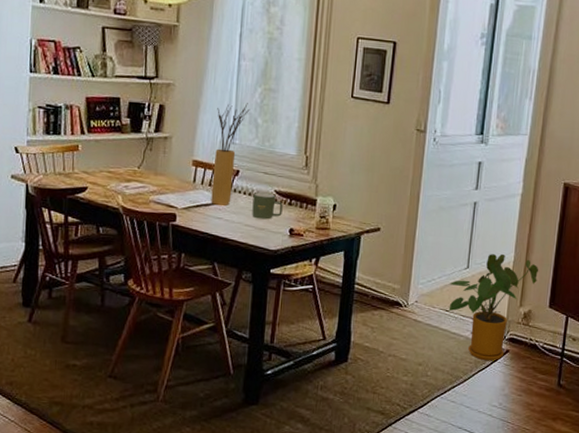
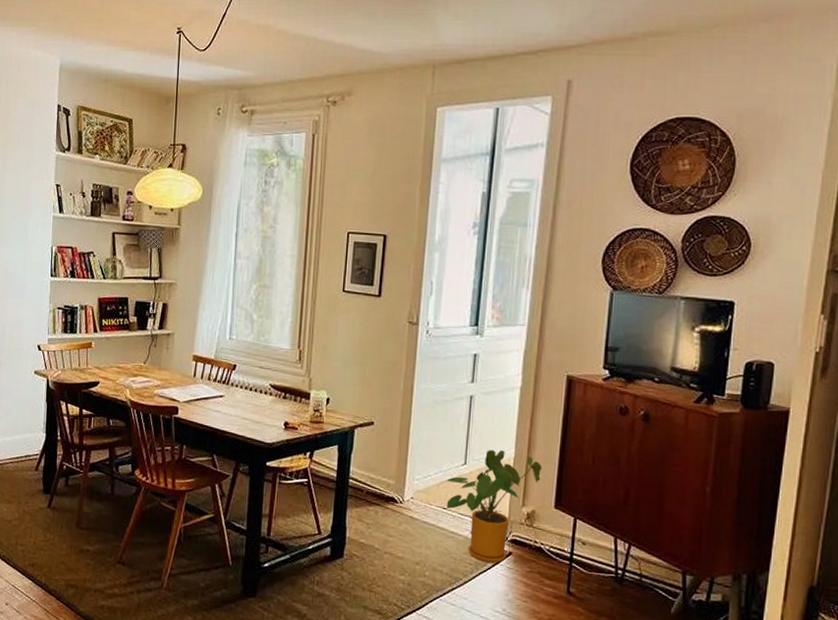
vase: present [211,103,250,206] -> none [210,299,246,400]
mug: present [252,193,283,221] -> none [248,386,278,414]

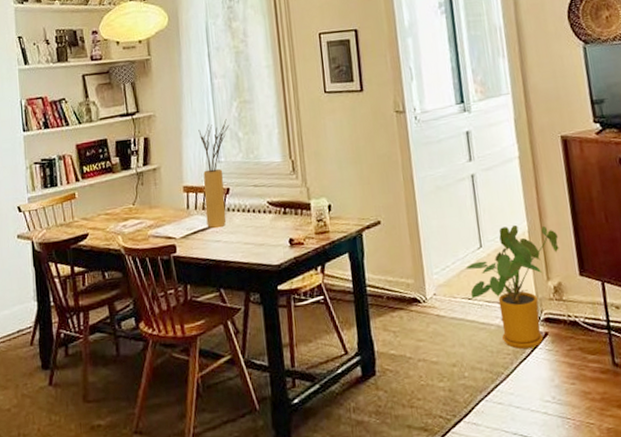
vase: none [210,299,246,400] -> present [198,119,230,229]

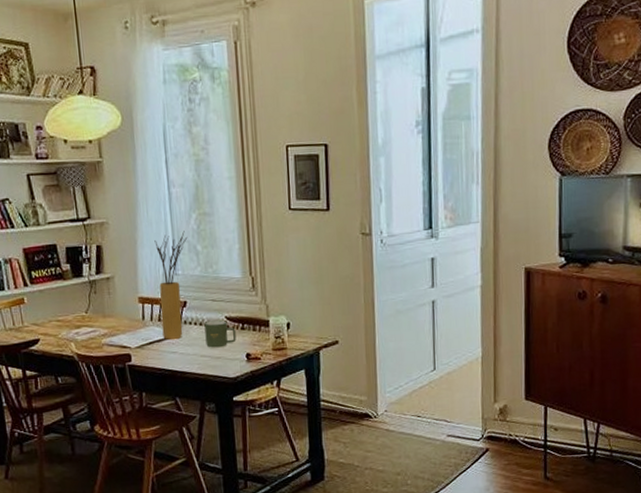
mug: none [247,206,279,236] -> present [204,320,236,349]
house plant: present [464,224,559,350] -> none [416,350,510,463]

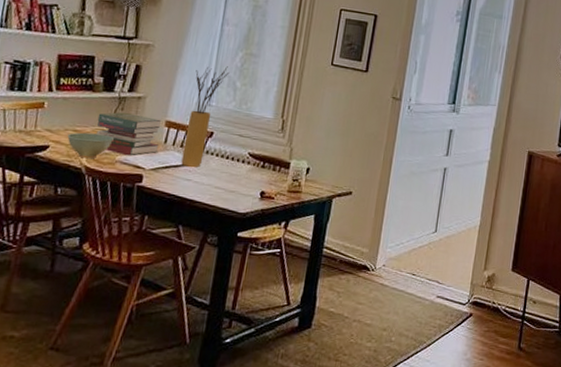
bowl: none [53,320,95,346] -> present [67,132,114,159]
books: none [74,295,139,338] -> present [96,112,161,156]
mug: present [204,320,236,349] -> none [223,155,256,183]

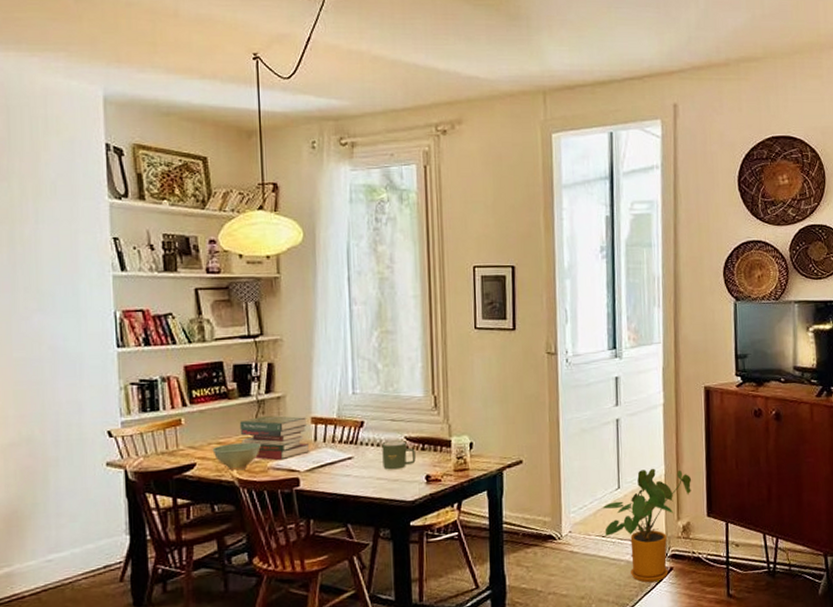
vase: present [181,66,230,168] -> none [332,349,368,463]
mug: none [223,155,256,183] -> present [382,441,416,471]
house plant: none [415,218,503,325] -> present [601,468,692,583]

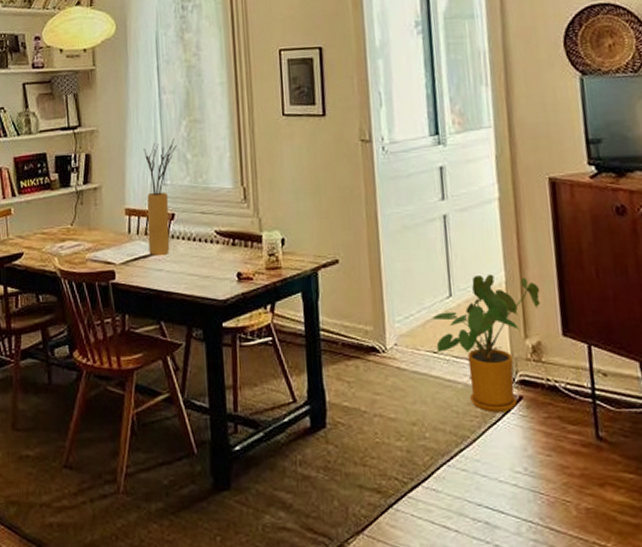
bowl: present [212,442,261,471] -> none [37,233,80,261]
books: present [239,415,310,461] -> none [61,206,125,252]
vase: none [332,349,368,463] -> present [143,139,178,256]
mug: present [382,441,416,471] -> none [192,235,227,267]

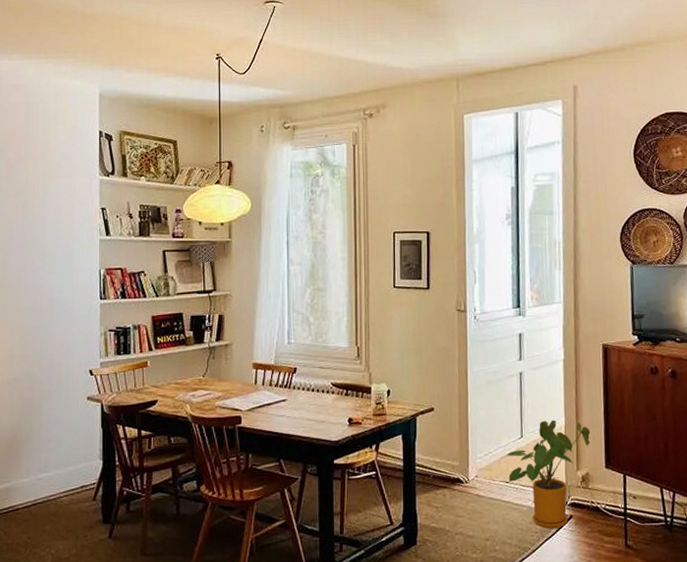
vase: present [143,139,178,256] -> none [271,304,302,404]

